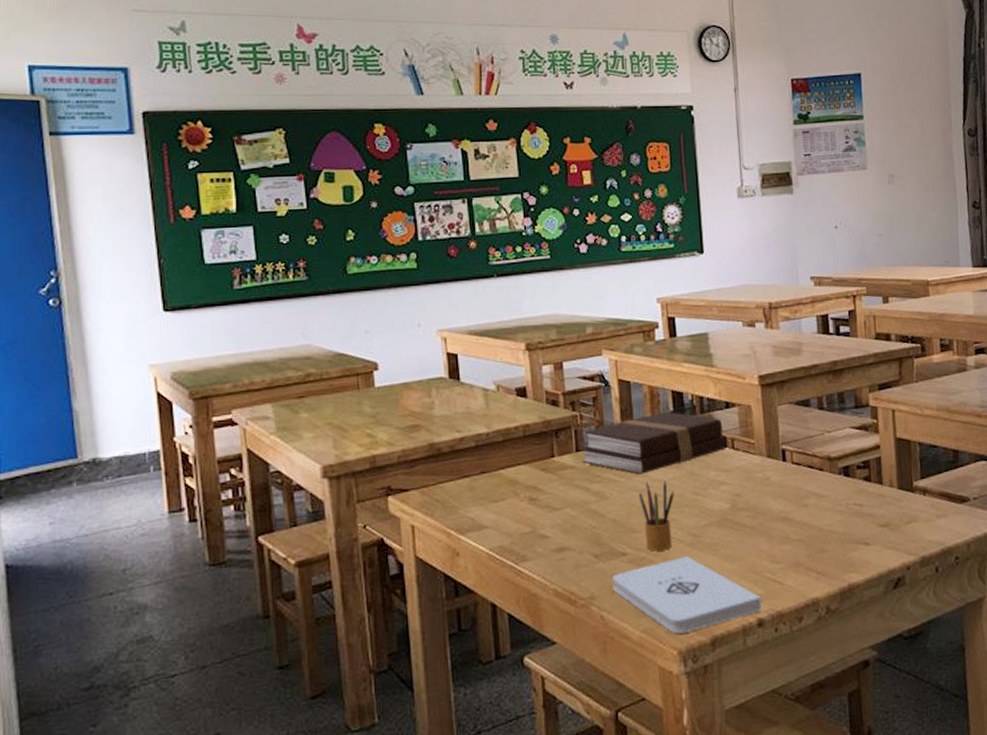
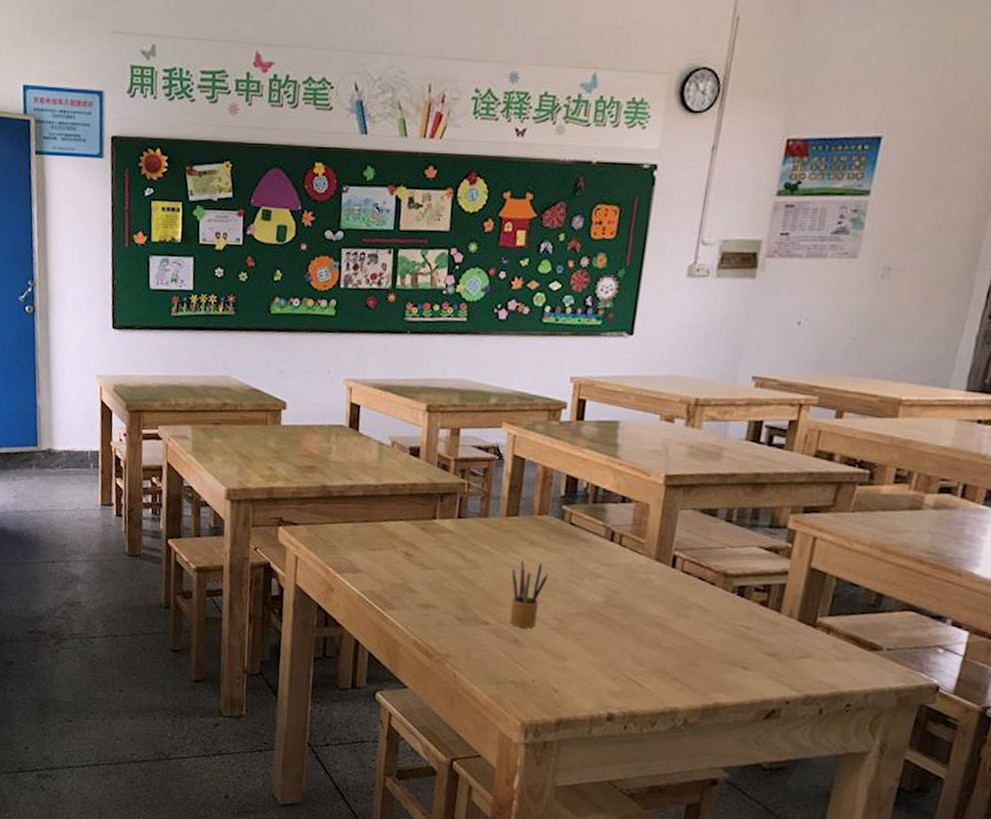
book: present [581,411,728,474] -> none [461,494,616,552]
notepad: present [611,556,762,634] -> none [470,638,617,709]

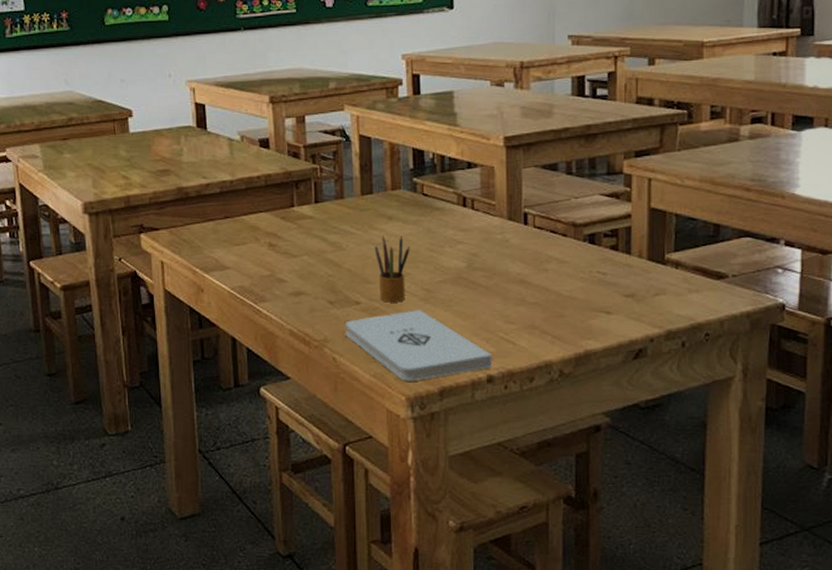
notepad: none [470,638,617,709] -> present [345,310,493,382]

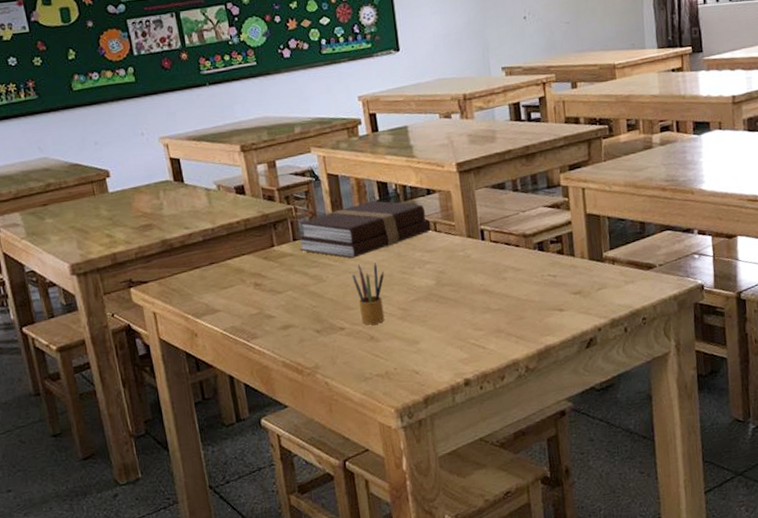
book: none [320,168,468,228] -> present [297,200,431,258]
notepad: present [345,310,493,382] -> none [332,328,468,395]

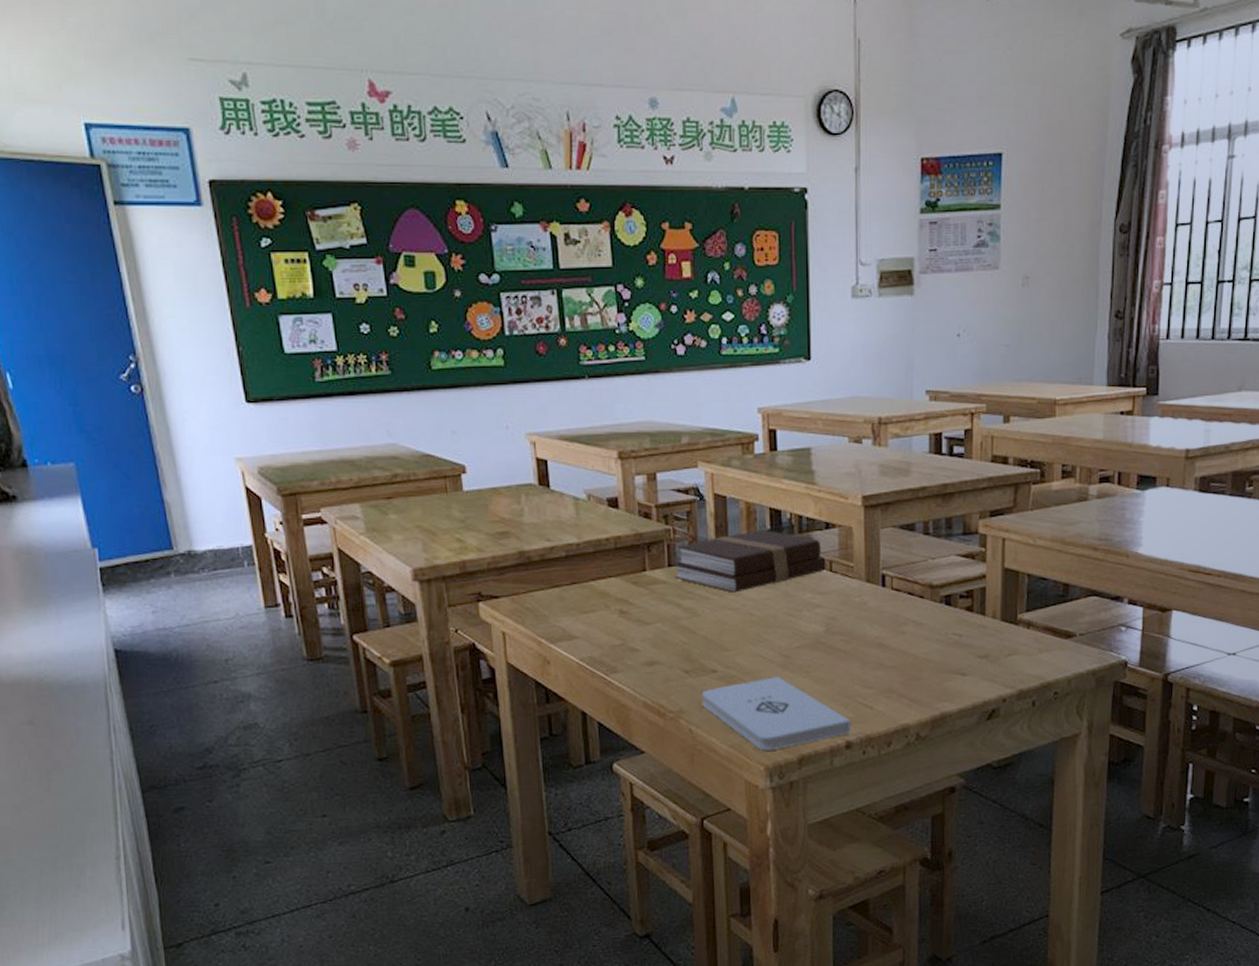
notepad: none [332,328,468,395] -> present [701,677,851,751]
pencil box: present [351,262,385,325] -> none [731,600,768,670]

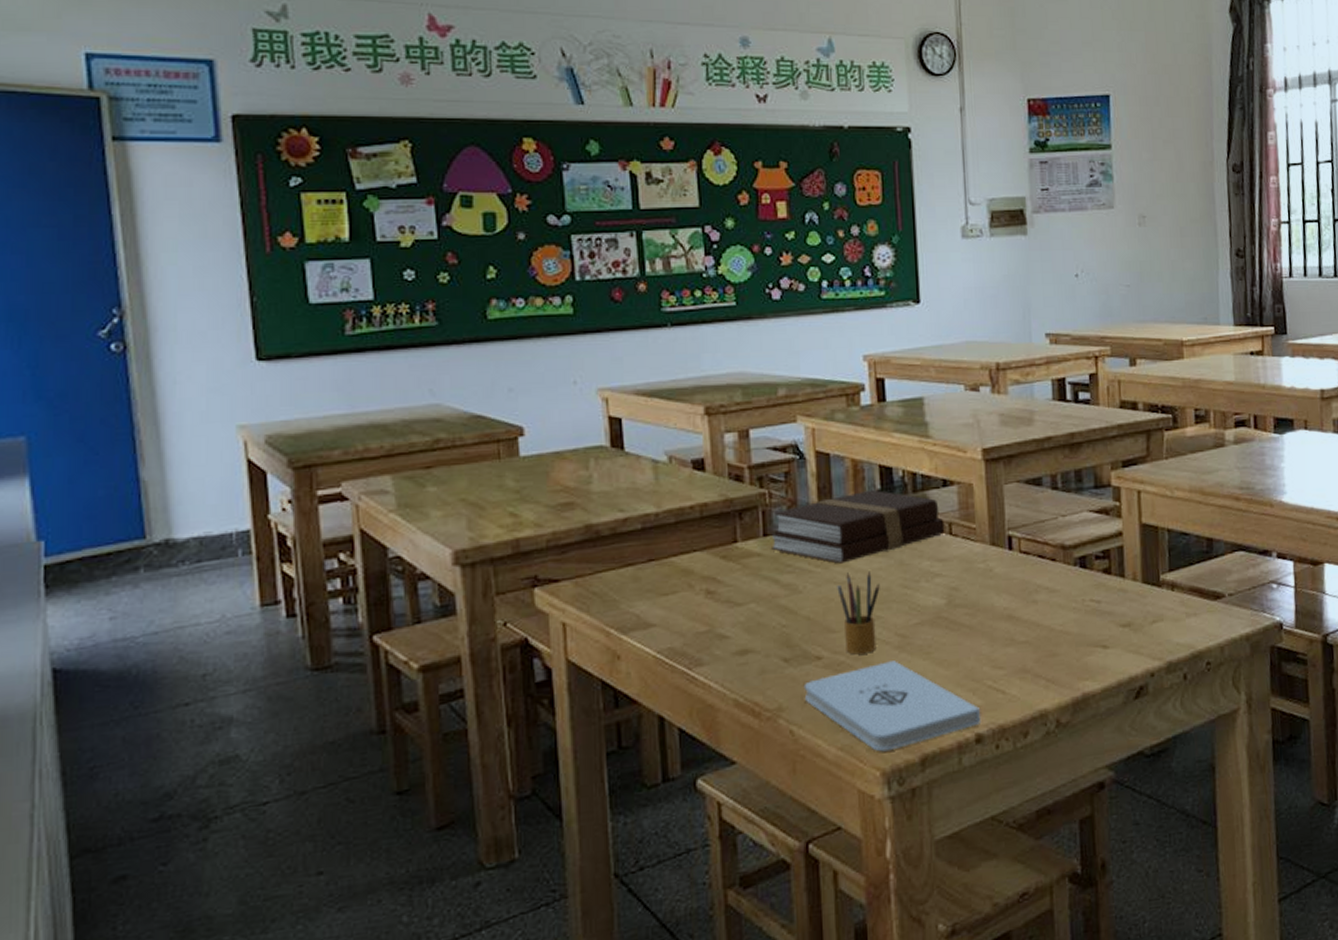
pencil box: none [731,600,768,670] -> present [837,571,880,655]

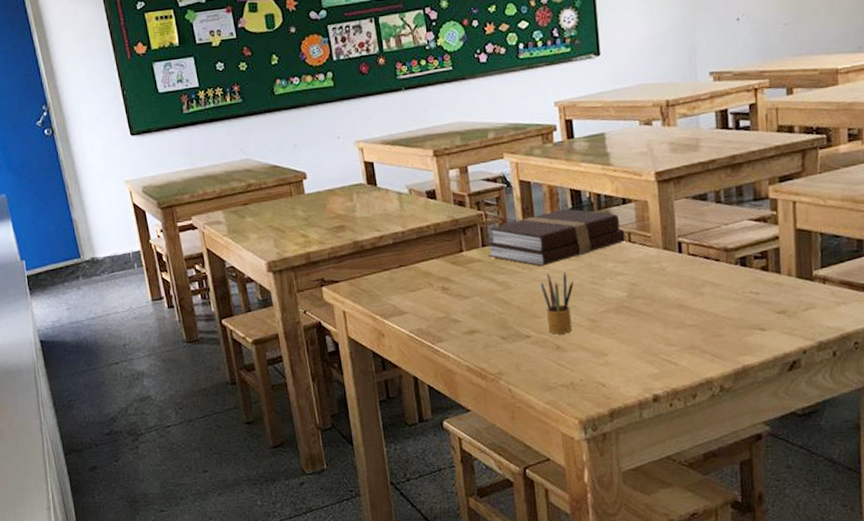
notepad: present [803,661,982,752] -> none [517,339,658,406]

